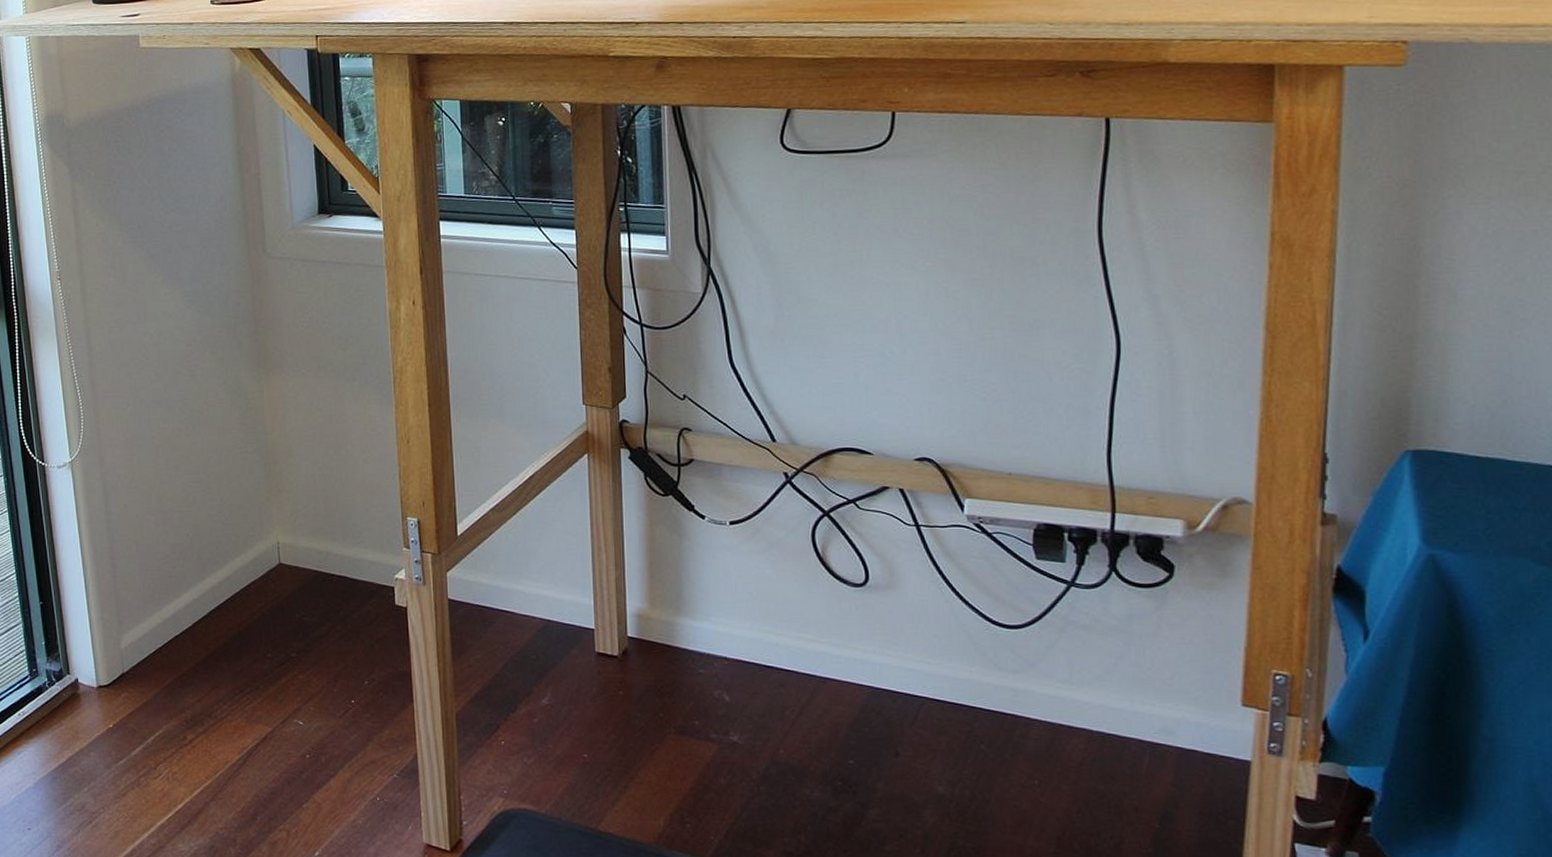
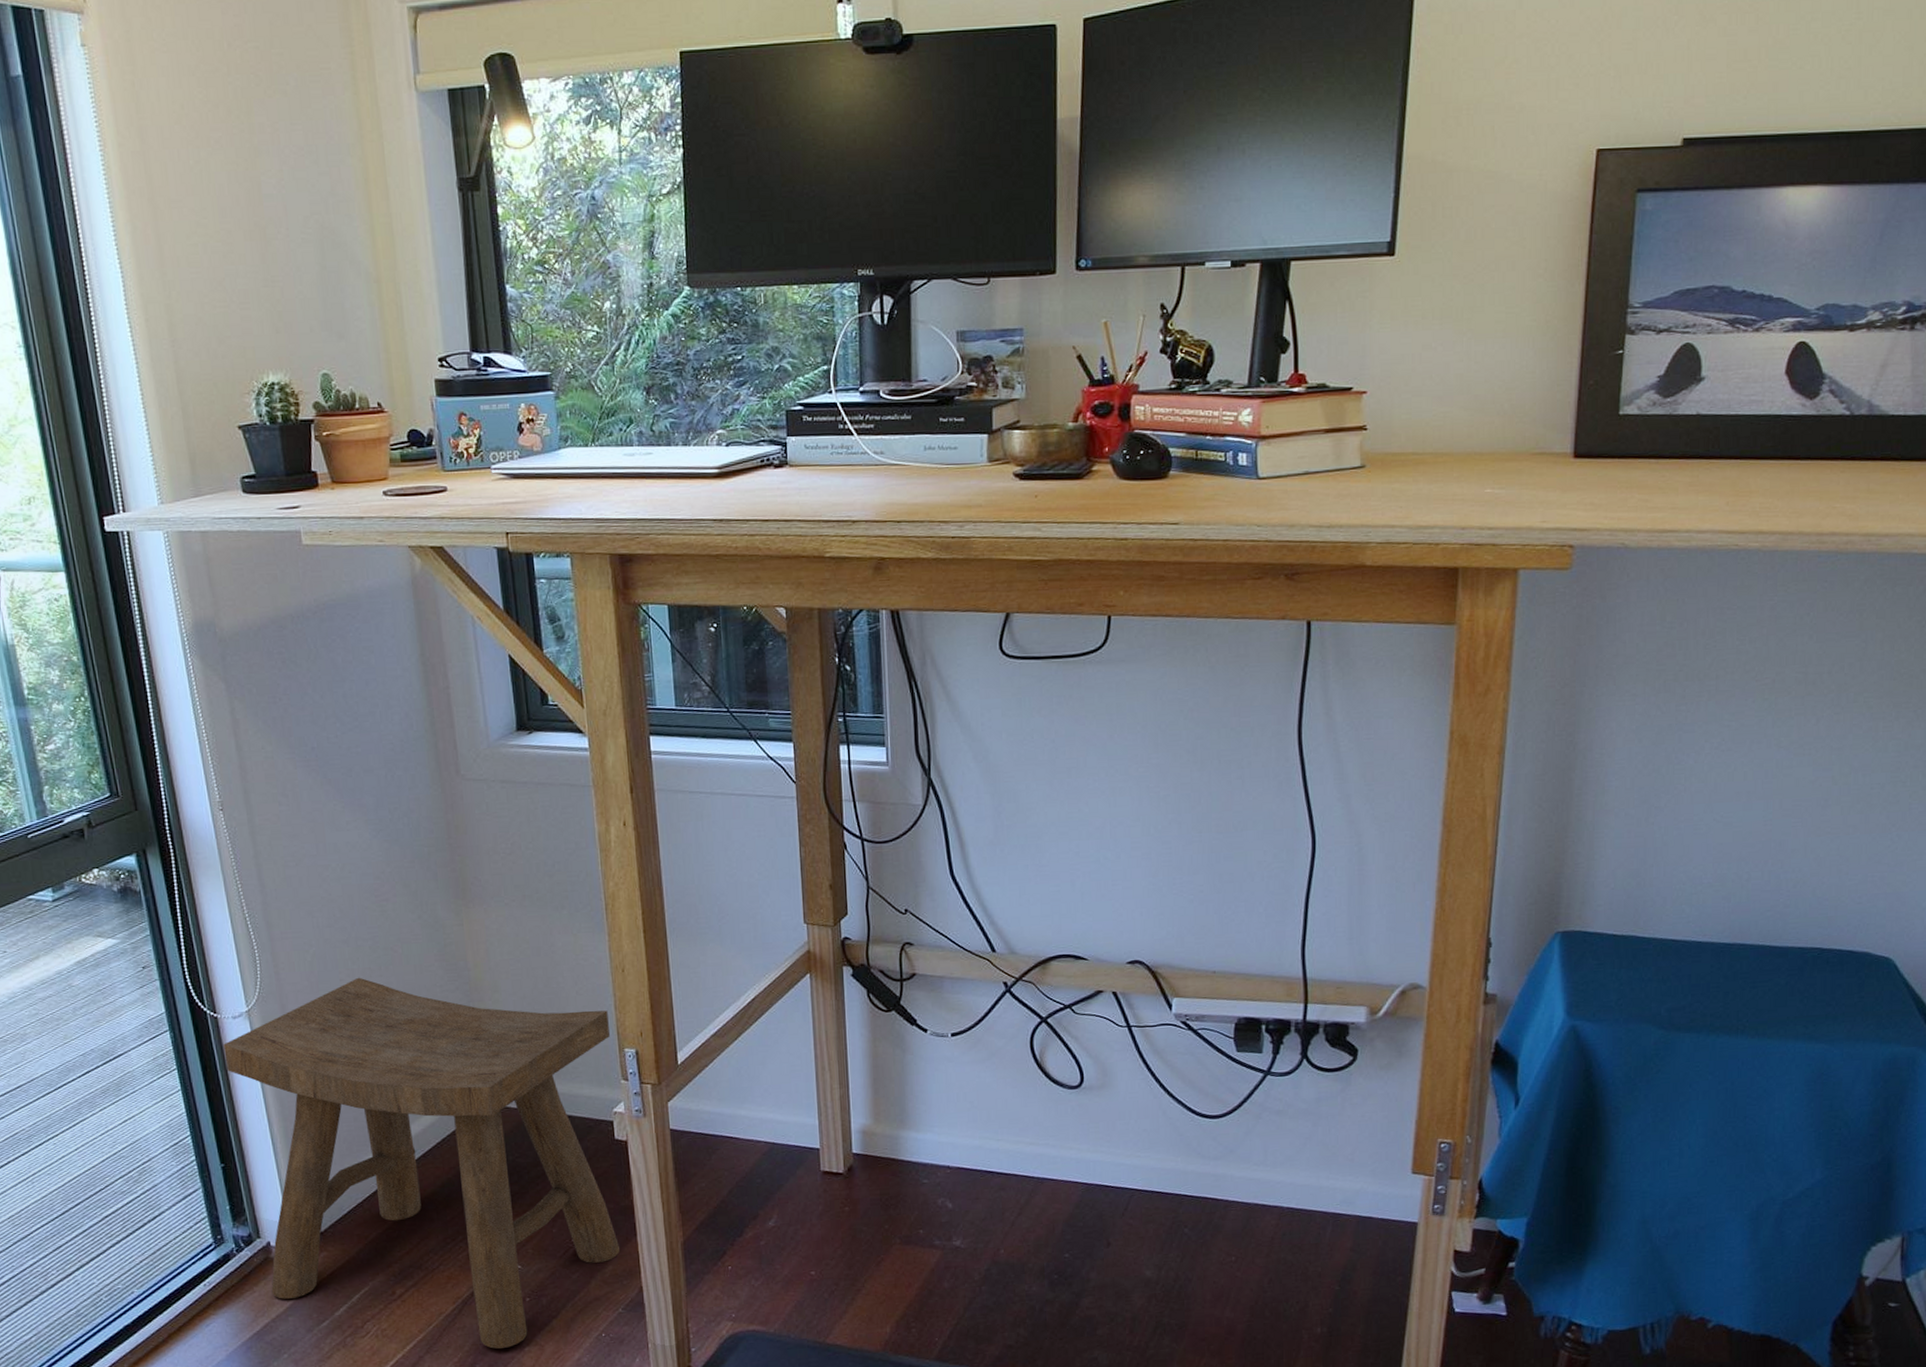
stool: none [48,436,397,802] -> present [223,977,621,1349]

